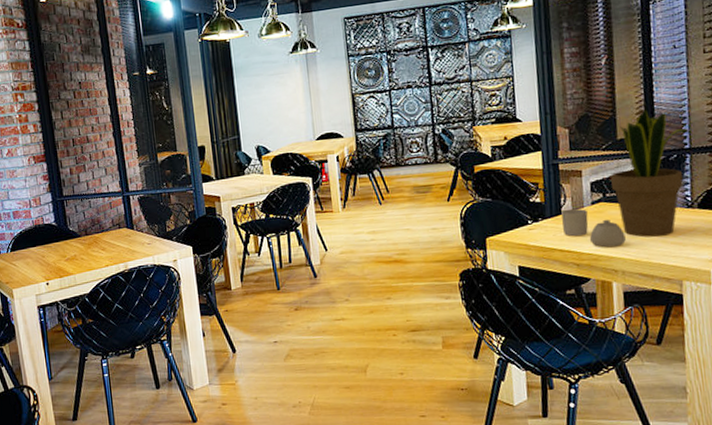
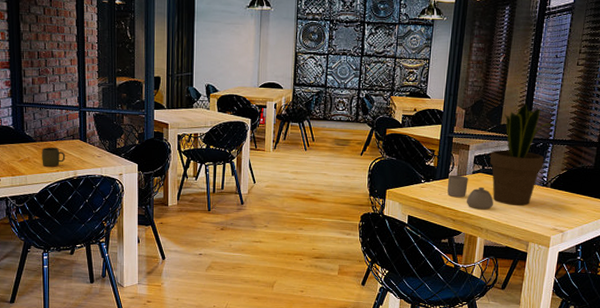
mug: none [88,239,114,263] -> present [42,147,66,167]

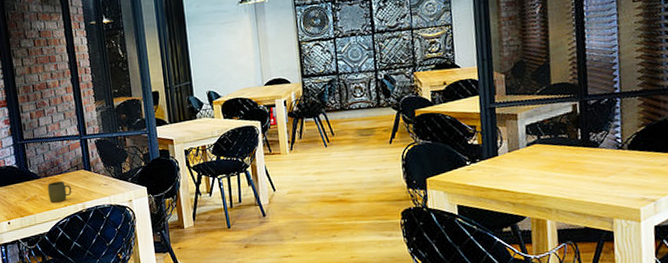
mug: present [447,174,468,198] -> none [498,150,524,177]
sugar bowl: present [466,186,493,210] -> none [524,160,559,188]
potted plant: present [490,103,557,206] -> none [545,56,622,177]

